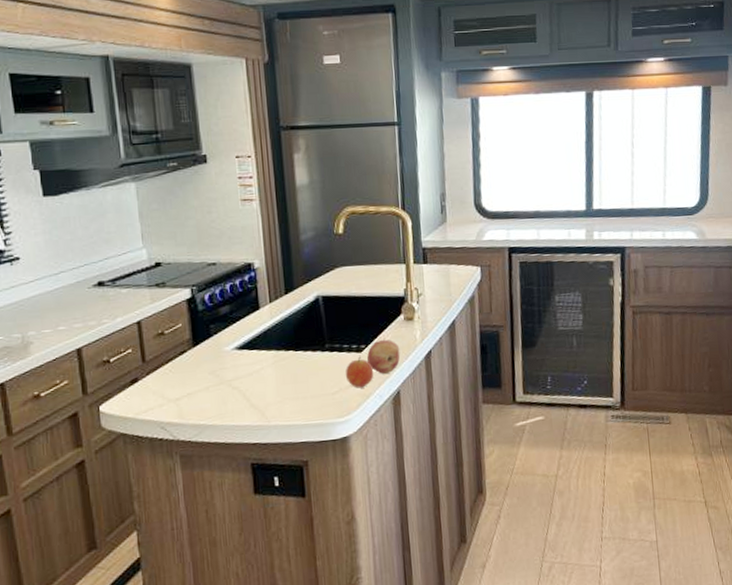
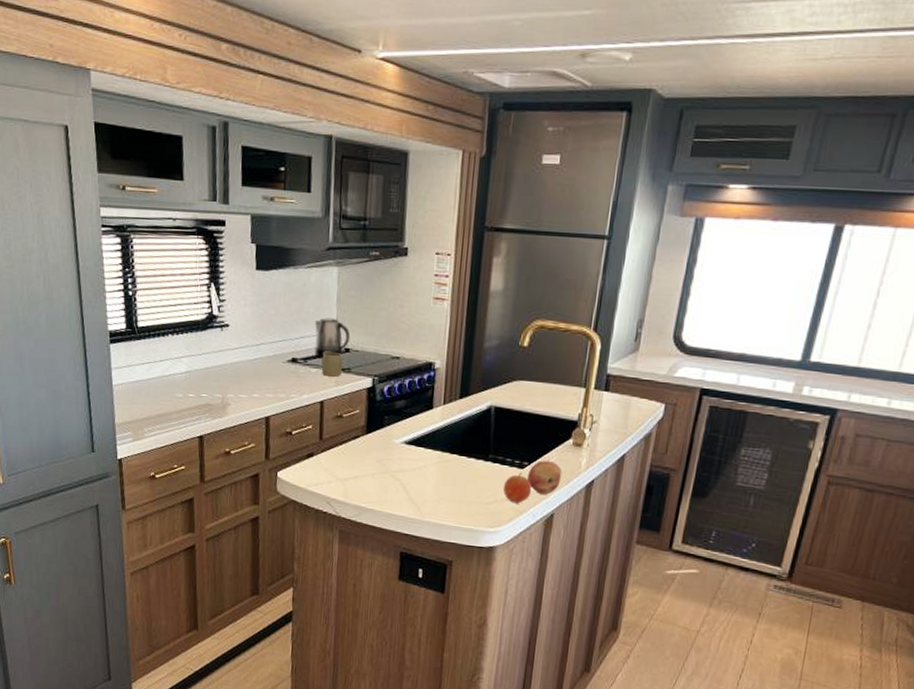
kettle: none [117,234,160,276] -> present [314,317,351,357]
mug: none [131,268,157,295] -> present [321,351,343,377]

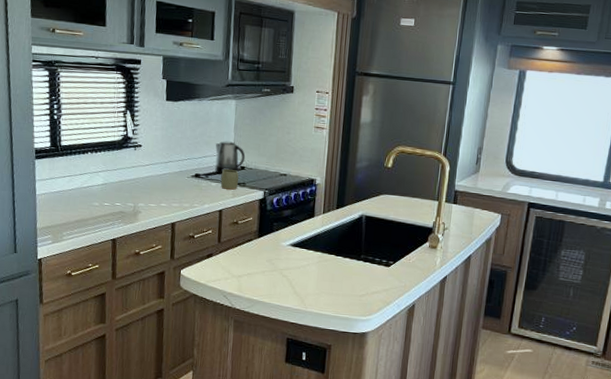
fruit: present [503,472,532,504] -> none [372,270,397,296]
fruit: present [526,461,562,495] -> none [392,260,421,288]

